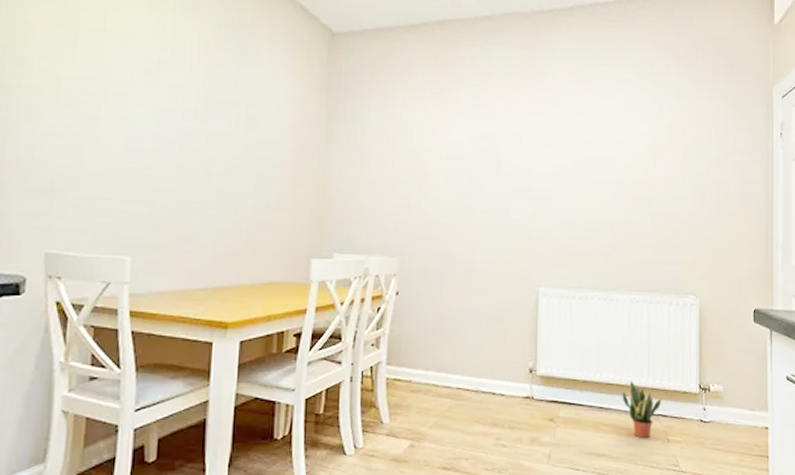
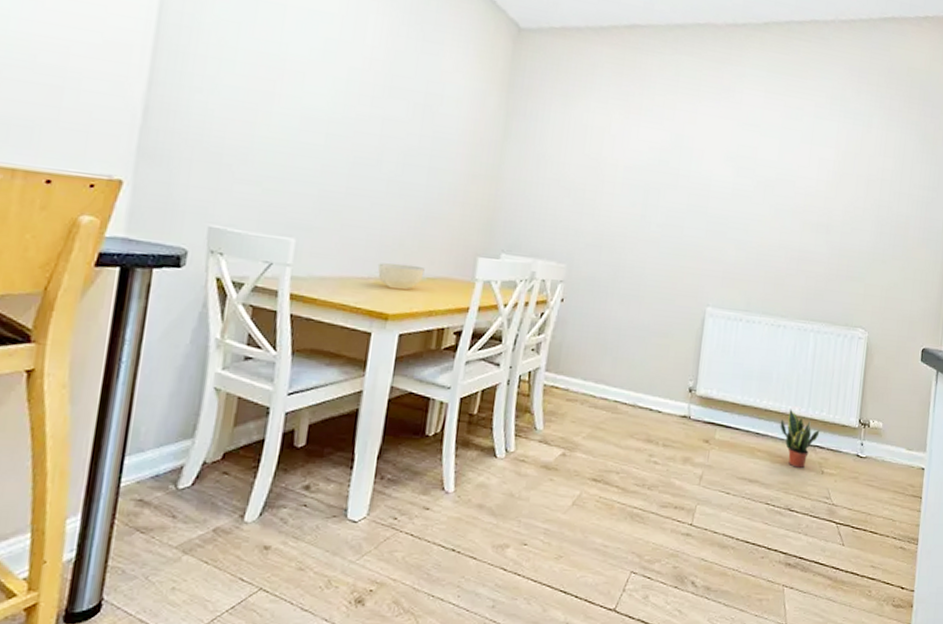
bowl: none [213,272,260,298] -> present [377,263,425,291]

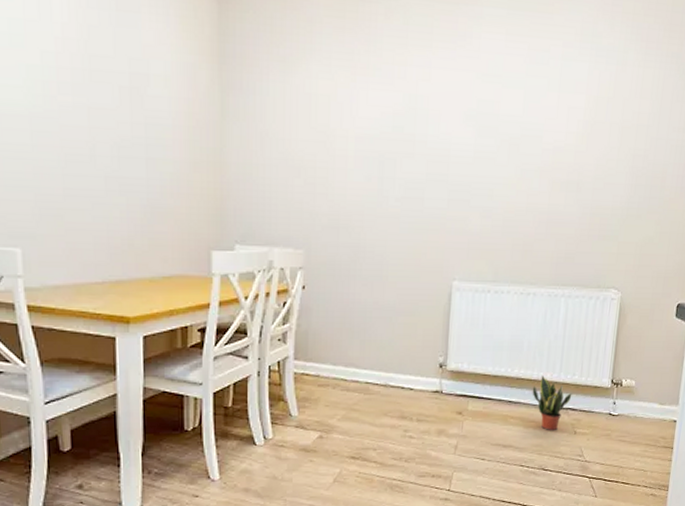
bowl: present [377,263,425,291] -> none [110,264,159,292]

